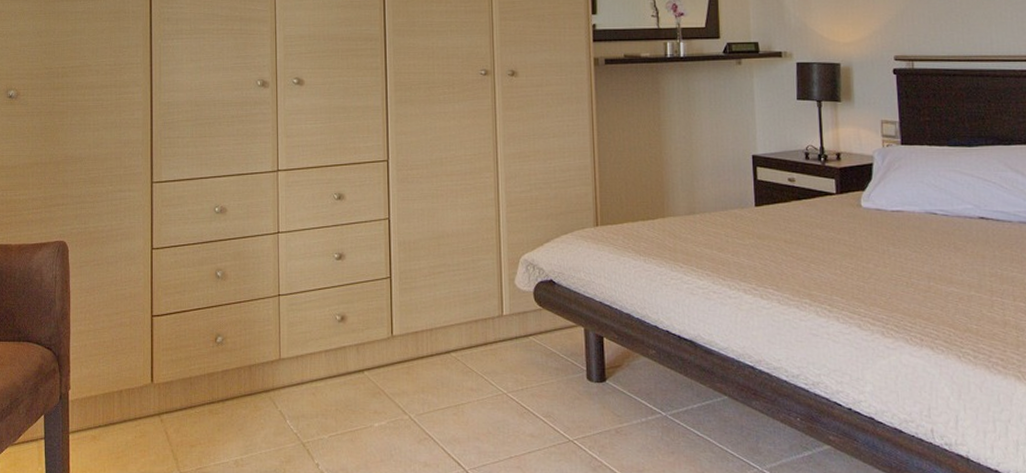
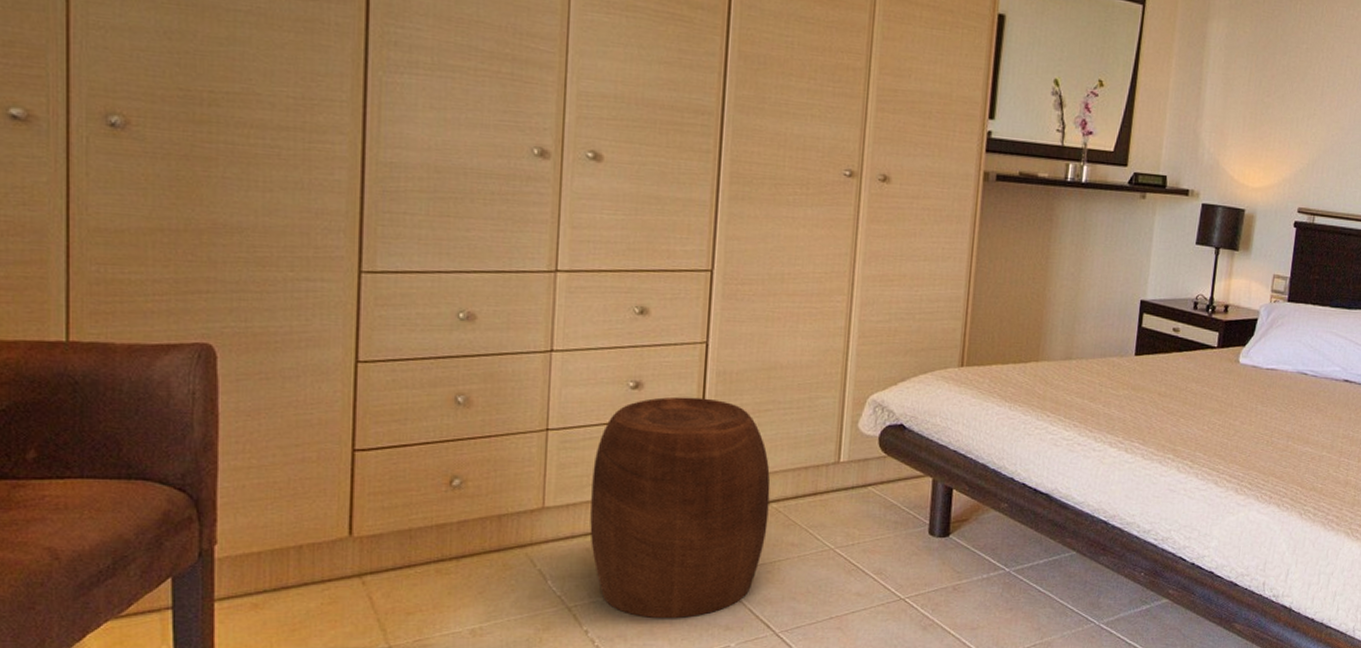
stool: none [313,264,450,455] -> present [589,396,771,619]

